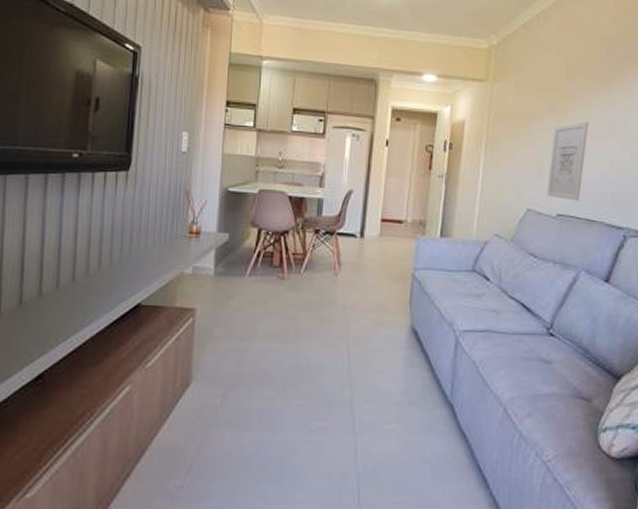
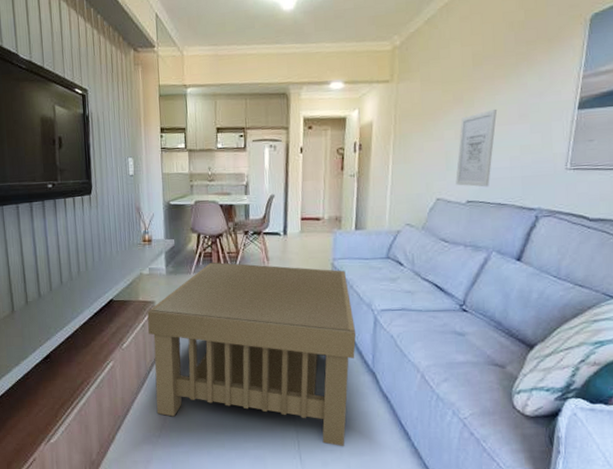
coffee table: none [181,263,435,498] -> present [147,262,356,447]

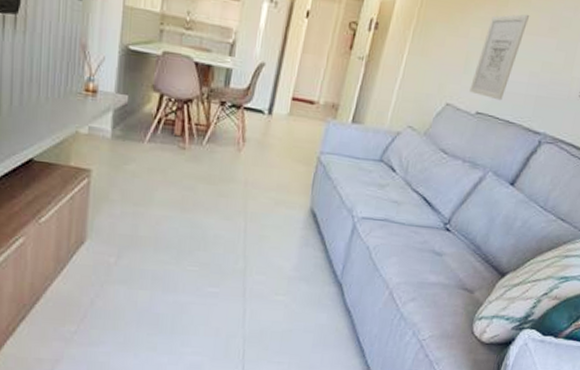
coffee table: present [147,262,356,447] -> none [75,132,332,360]

